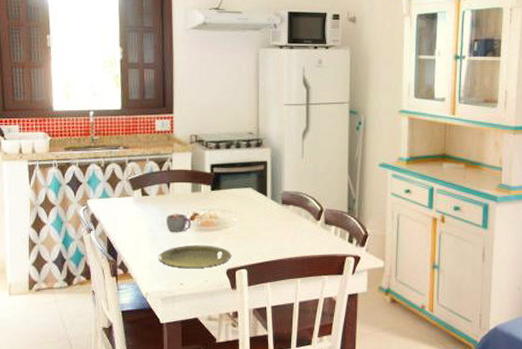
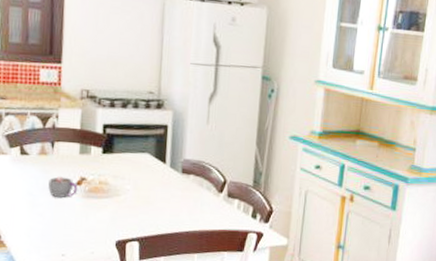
plate: present [159,245,231,268] -> none [38,212,122,238]

